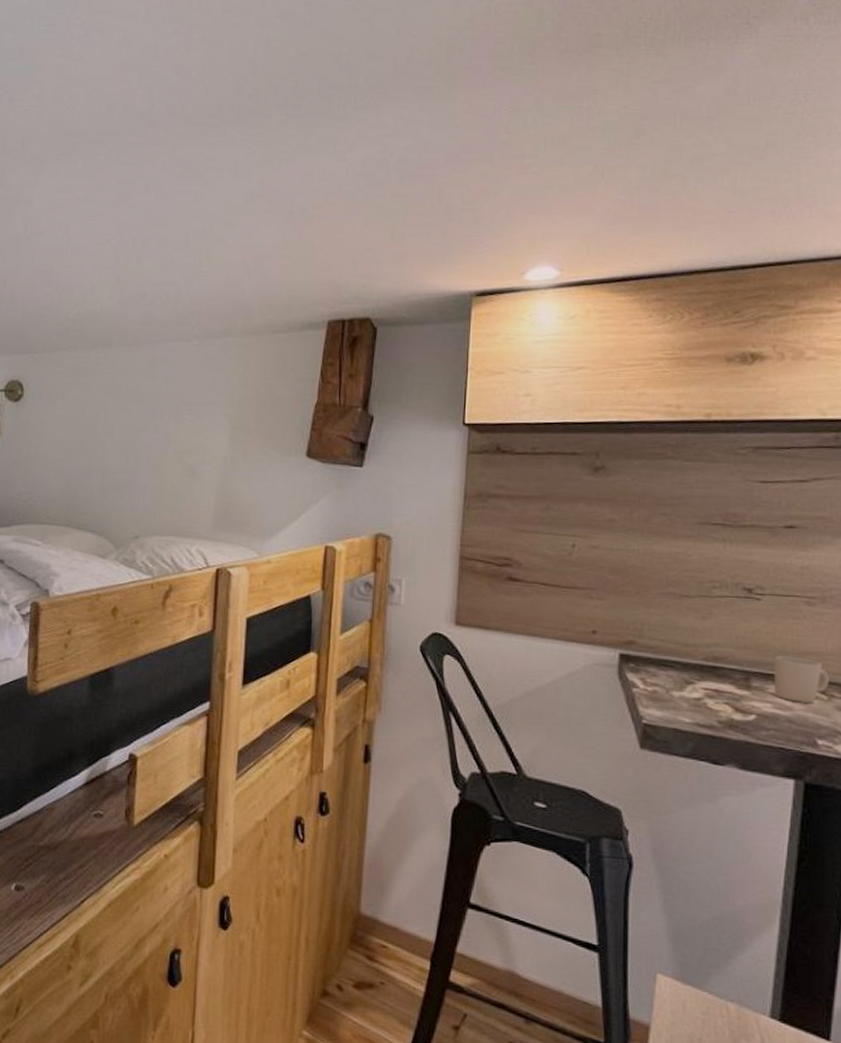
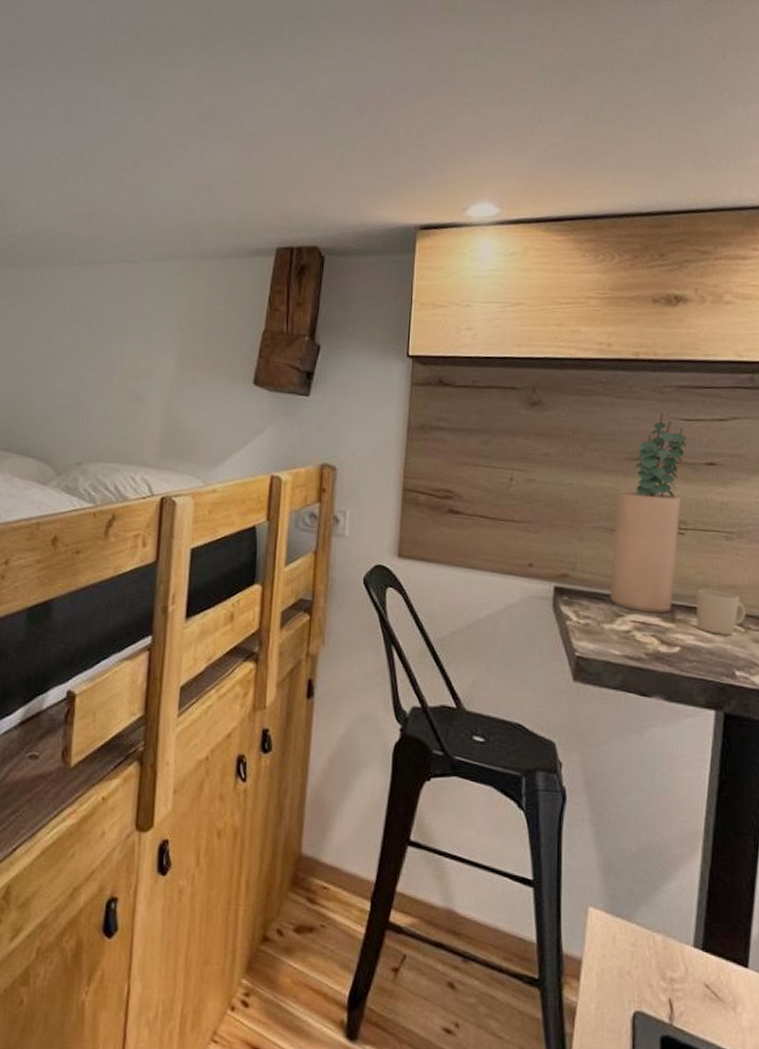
vase: none [678,475,763,681] -> present [609,412,686,614]

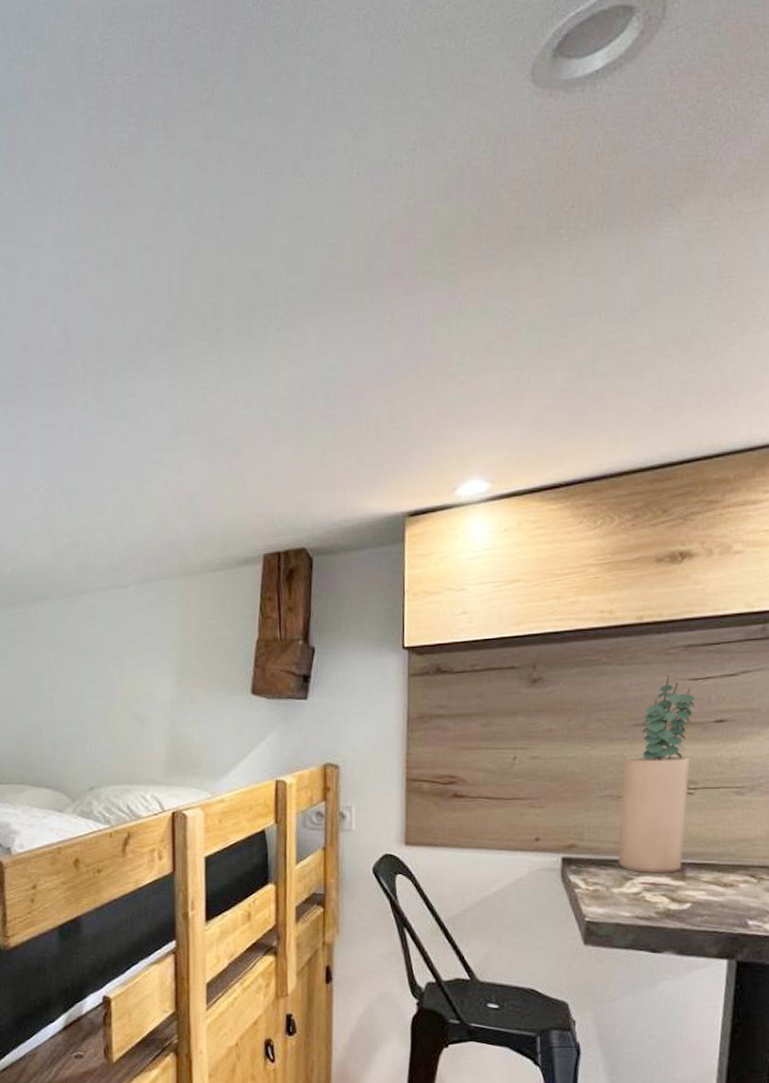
mug: present [697,588,746,635] -> none [707,844,758,888]

